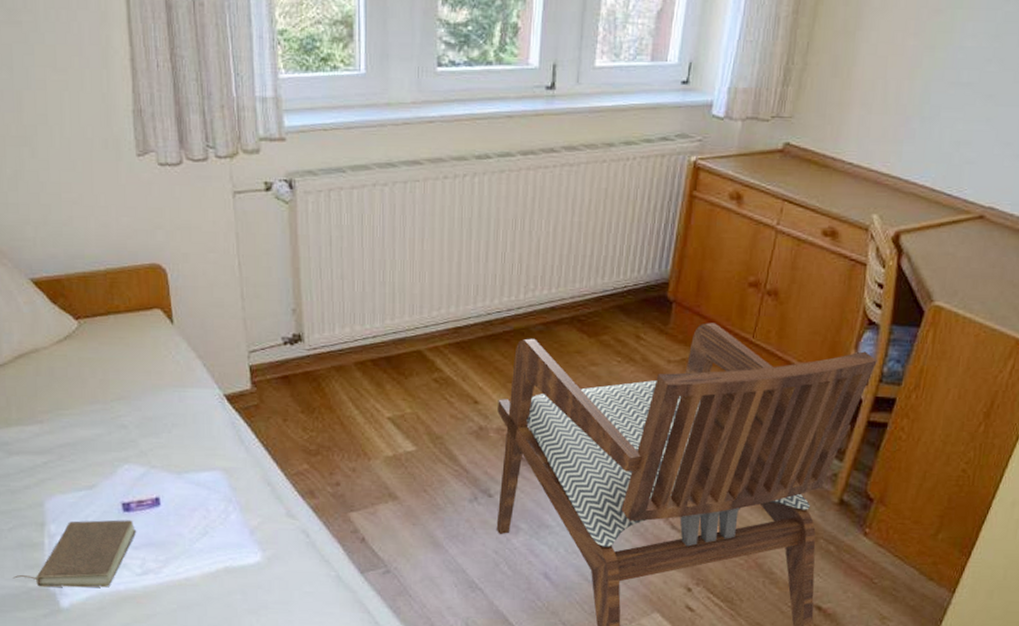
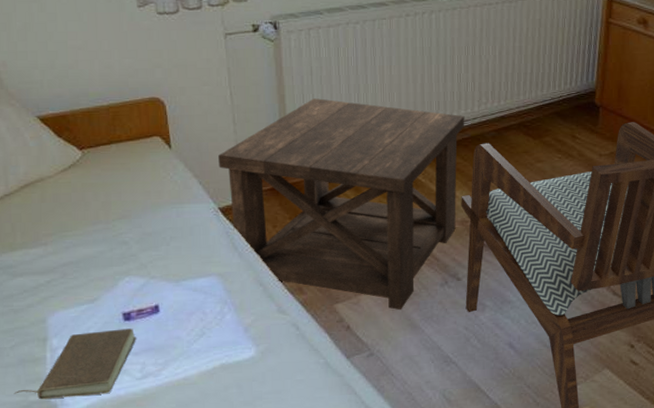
side table: none [225,274,508,525] -> present [218,98,465,310]

